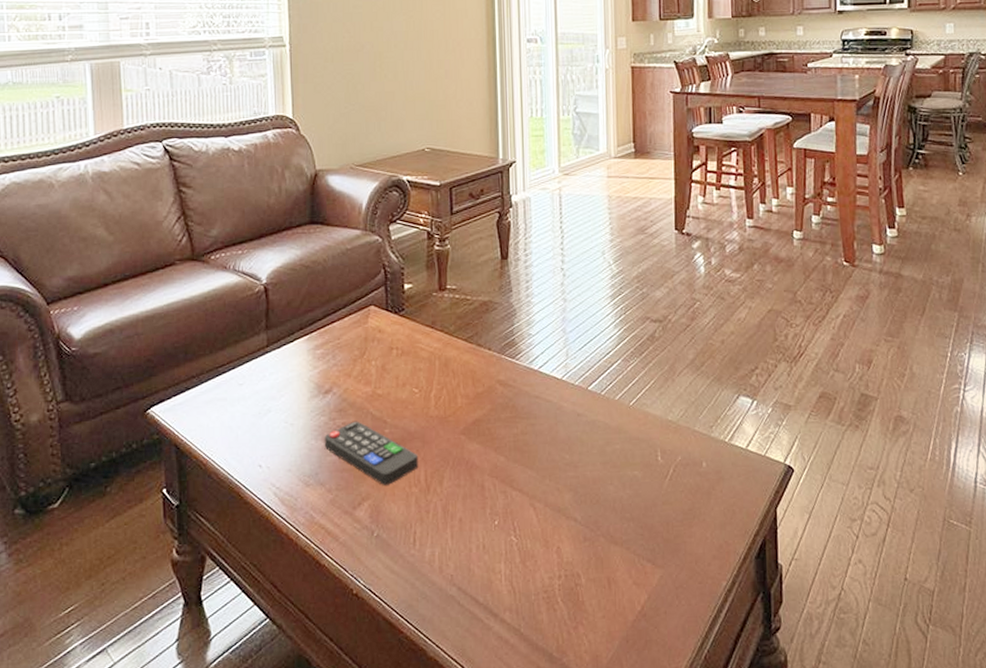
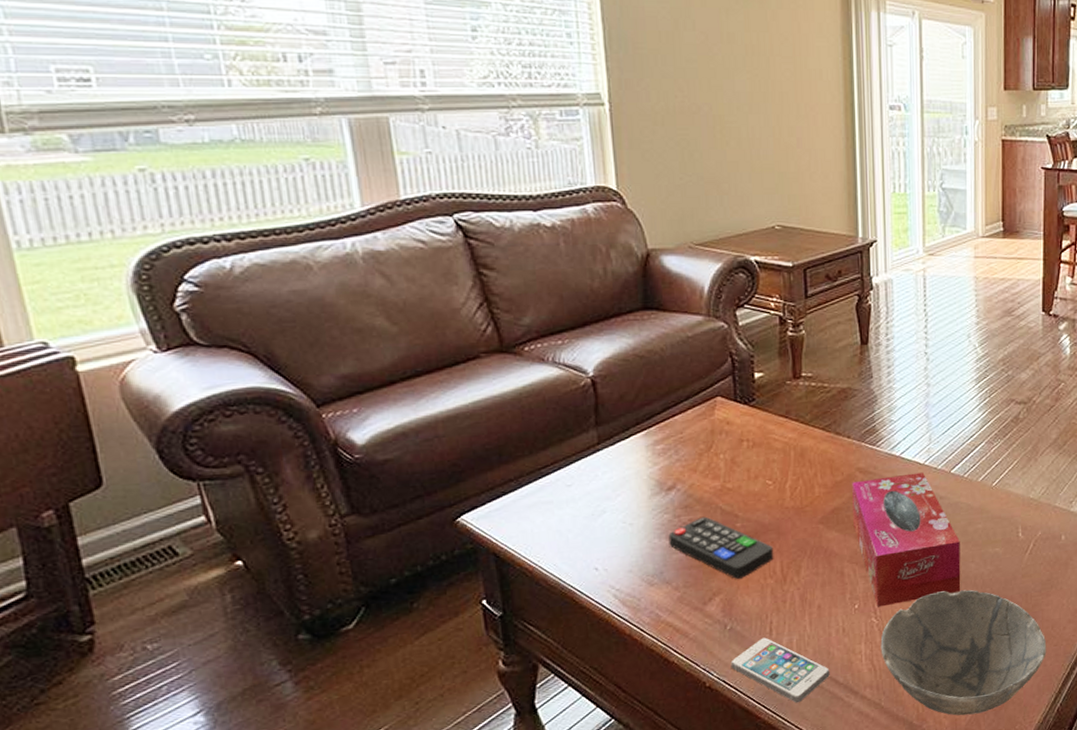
smartphone: none [376,547,470,621] -> present [730,637,830,703]
tissue box: none [492,388,600,525] -> present [852,472,961,607]
bowl: none [520,513,691,653] -> present [880,589,1047,716]

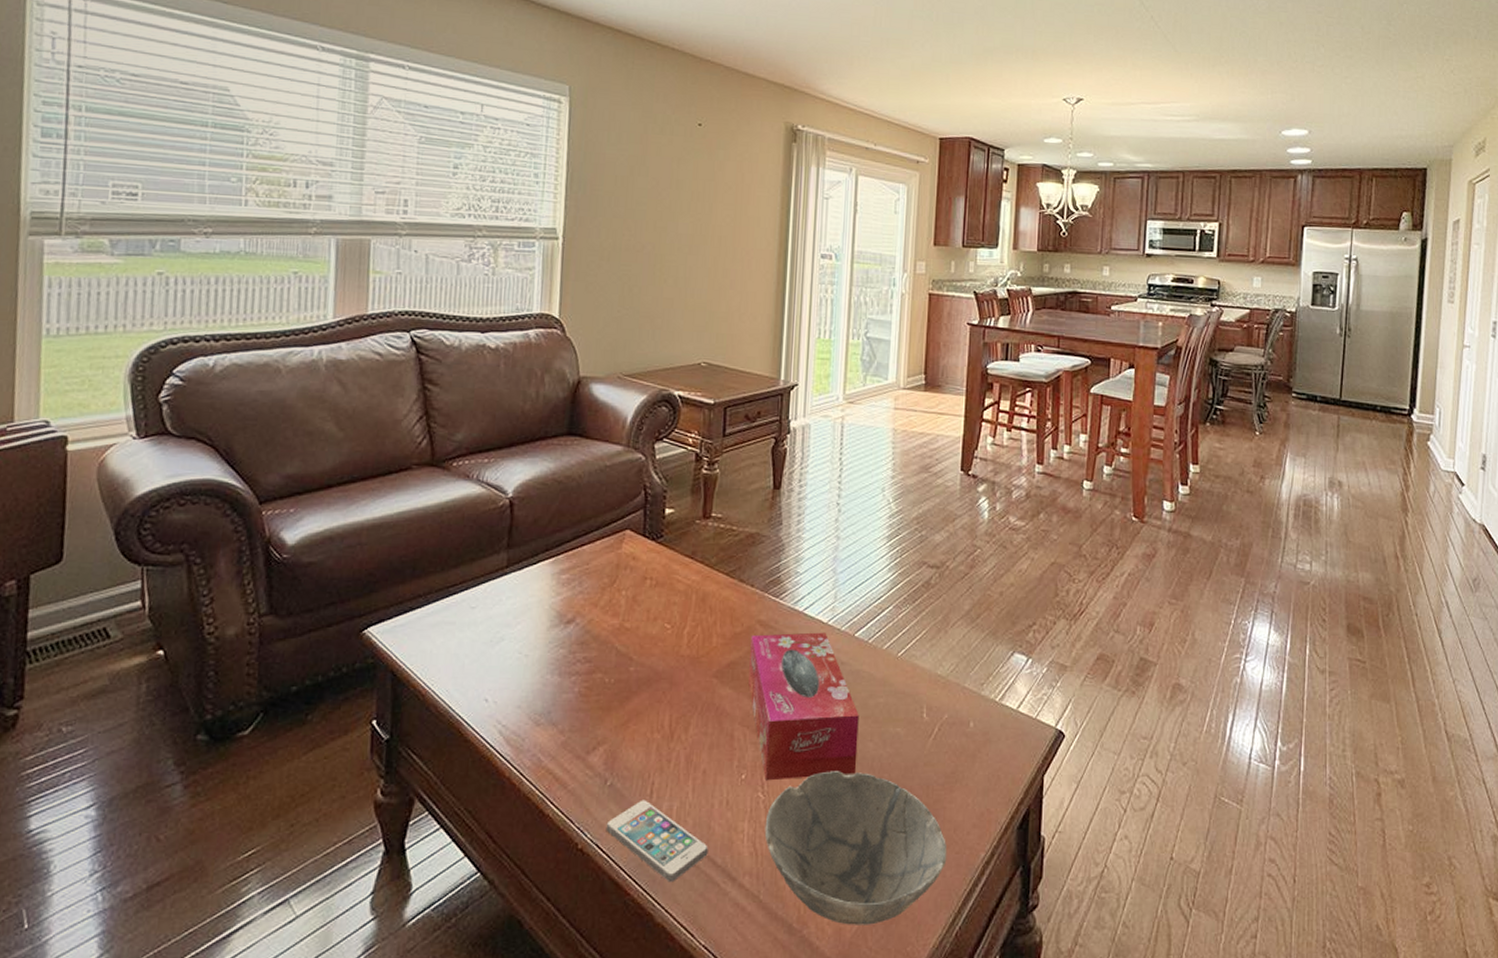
remote control: present [668,516,774,579] -> none [560,656,664,729]

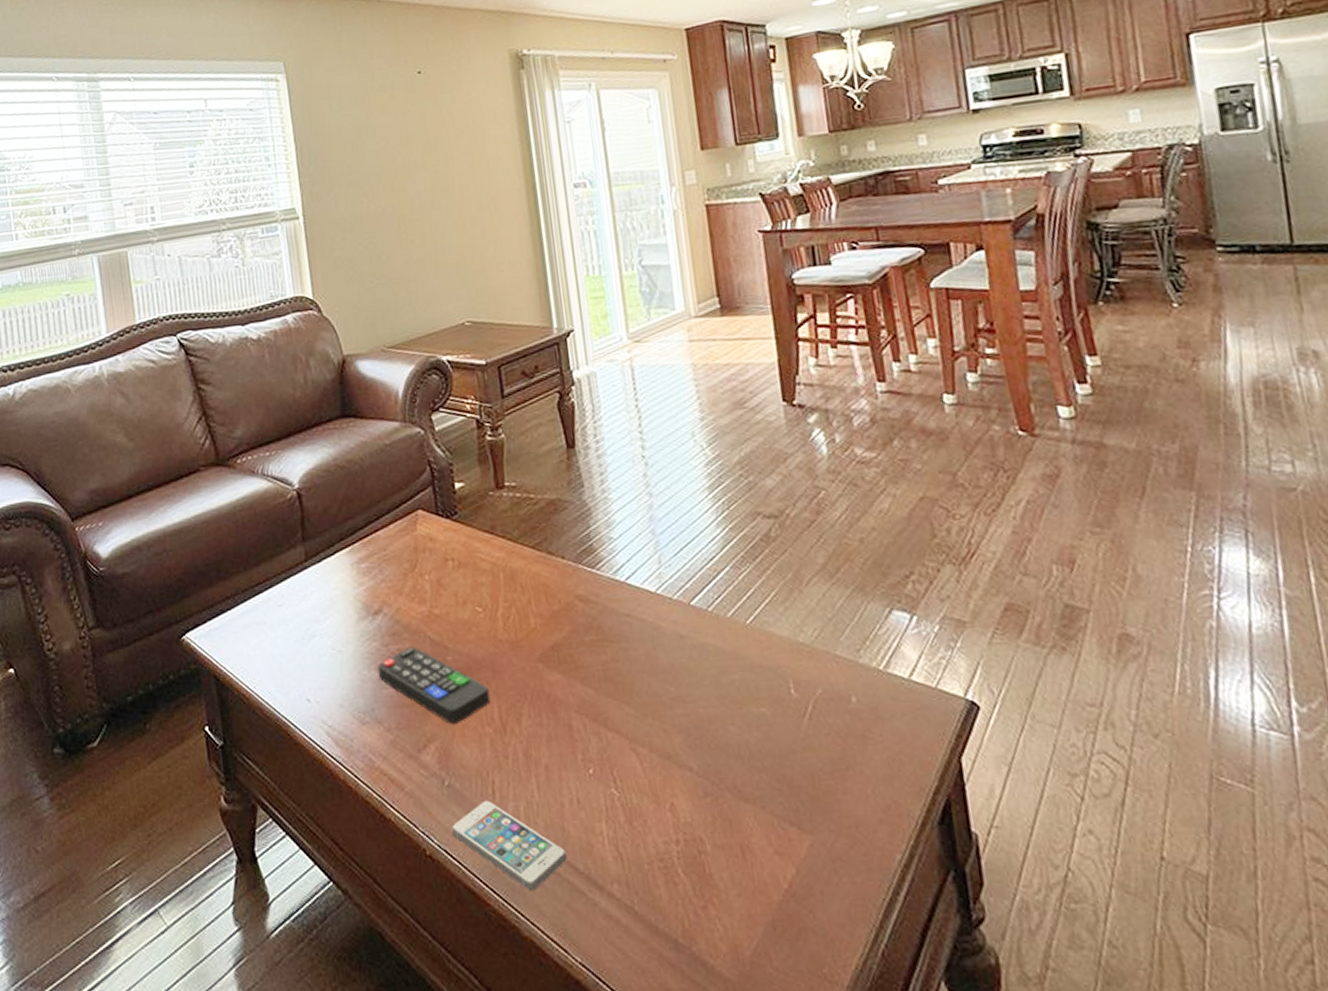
remote control: none [560,656,664,729] -> present [377,646,491,724]
tissue box: present [748,632,859,781] -> none [572,603,722,775]
bowl: present [764,771,947,925] -> none [625,761,854,941]

